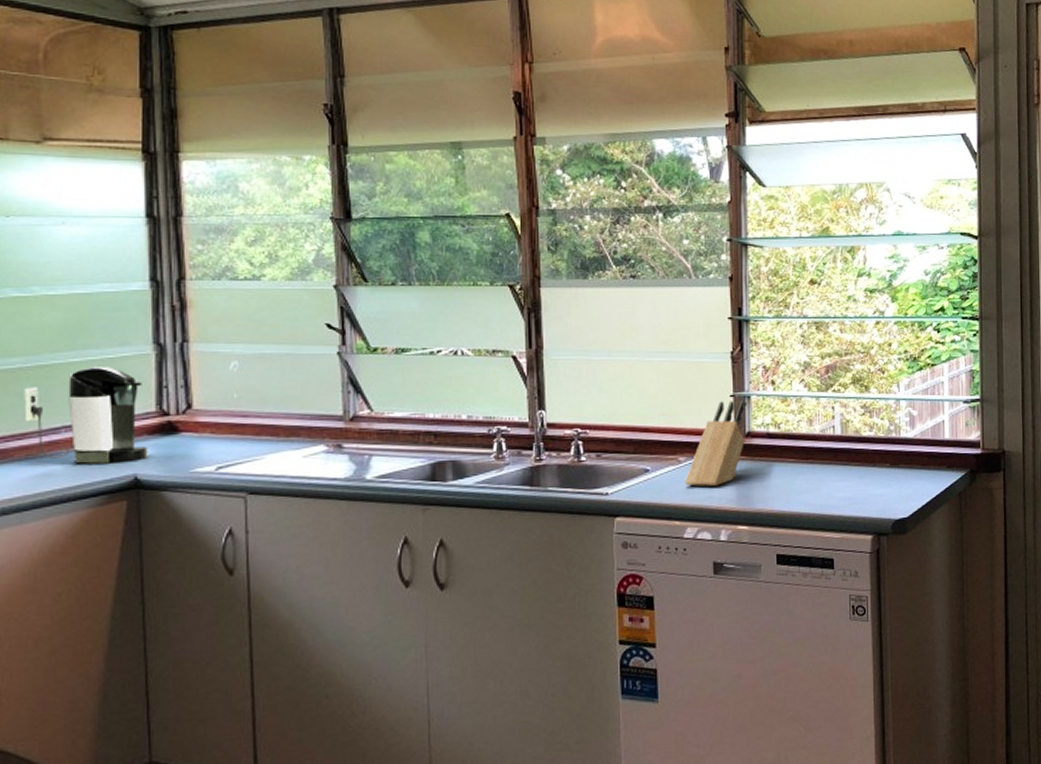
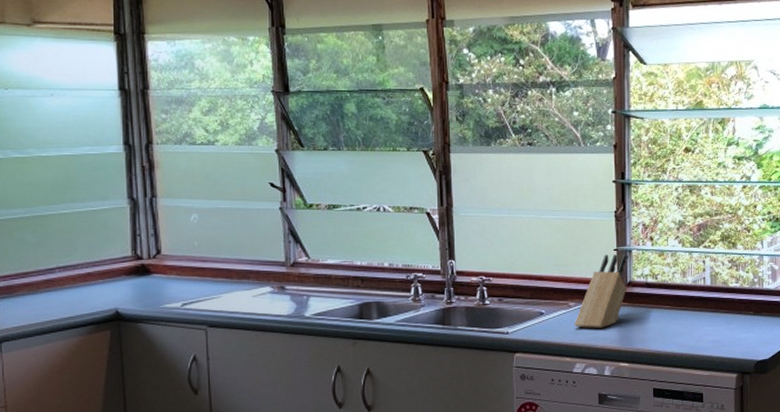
coffee maker: present [24,367,148,464] -> none [25,217,126,299]

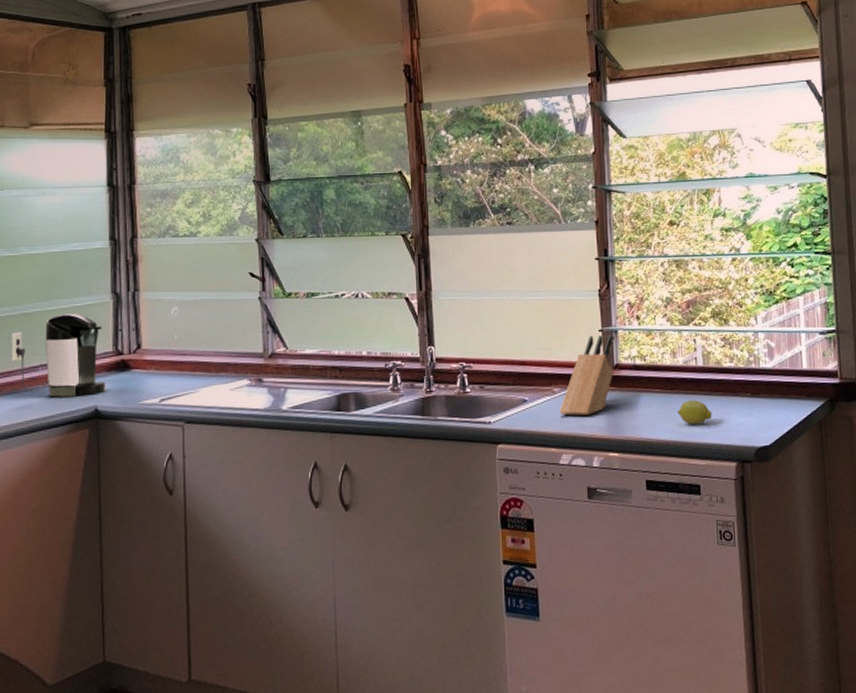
coffee maker: none [25,217,126,299] -> present [11,313,106,397]
fruit: none [685,316,717,339] -> present [678,400,712,425]

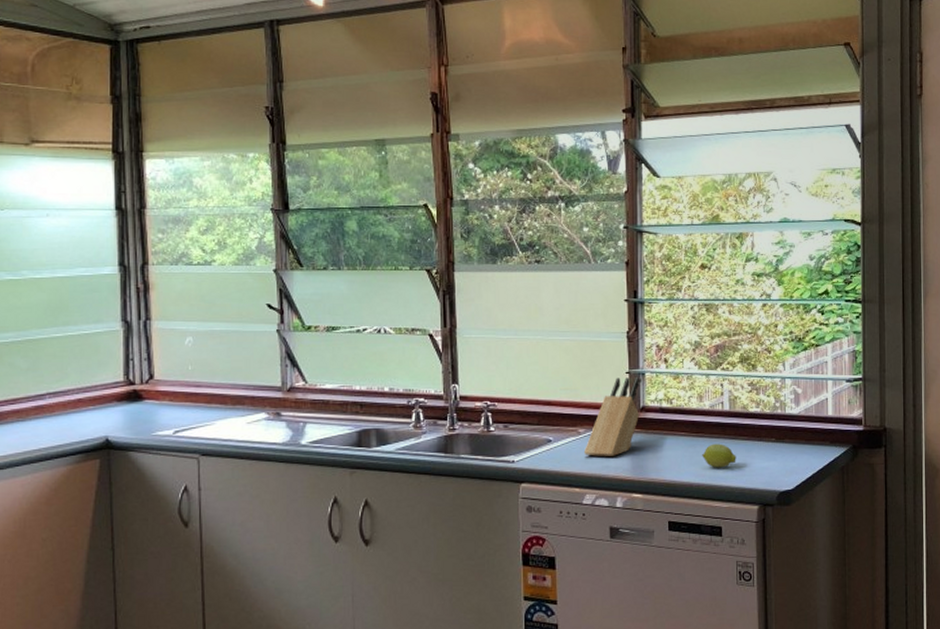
coffee maker: present [11,313,106,397] -> none [16,341,117,426]

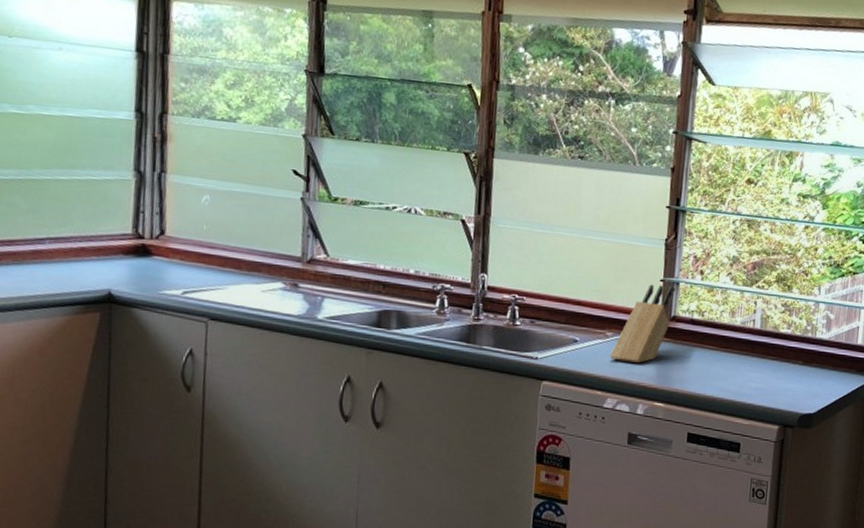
fruit: present [702,443,736,468] -> none [728,360,762,385]

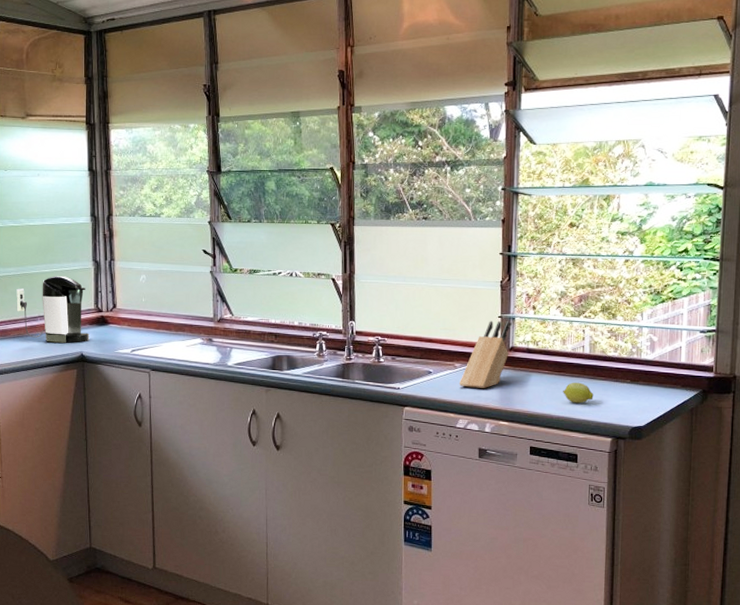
coffee maker: none [14,186,123,277] -> present [16,276,90,343]
fruit: none [728,360,762,385] -> present [563,382,594,404]

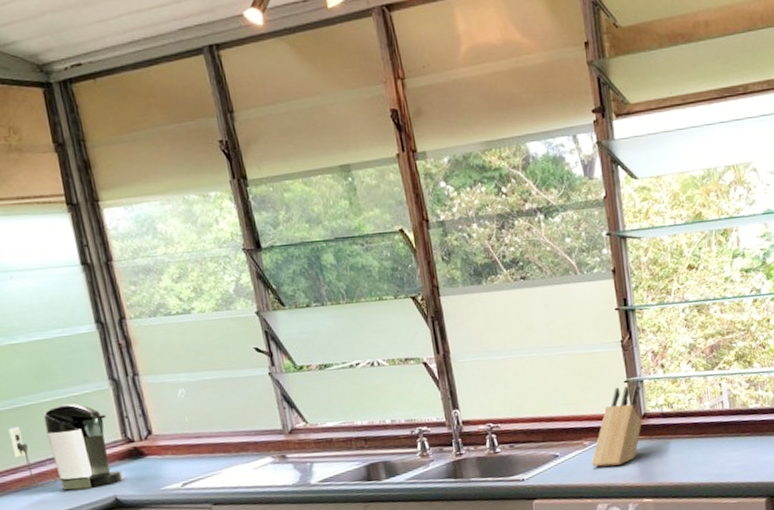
fruit: present [563,382,594,404] -> none [707,442,741,466]

